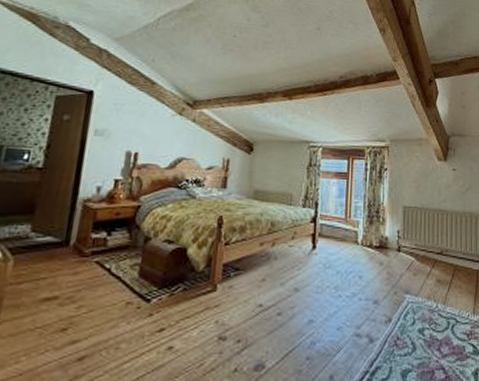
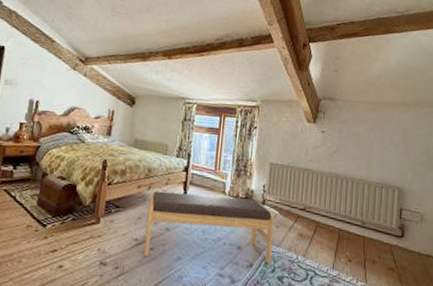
bench: none [270,246,411,325] -> present [144,191,274,265]

